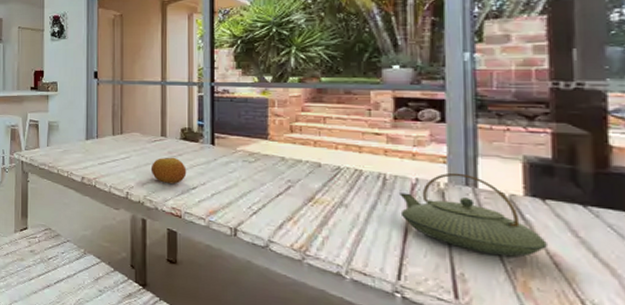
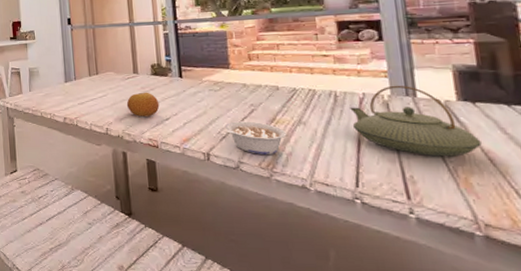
legume: none [255,197,325,236] -> present [224,121,287,154]

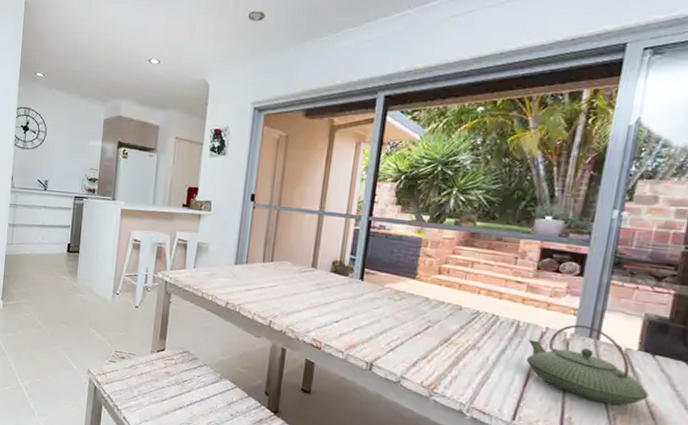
fruit: present [126,92,160,117] -> none [296,289,333,316]
legume: present [224,121,287,154] -> none [394,335,458,375]

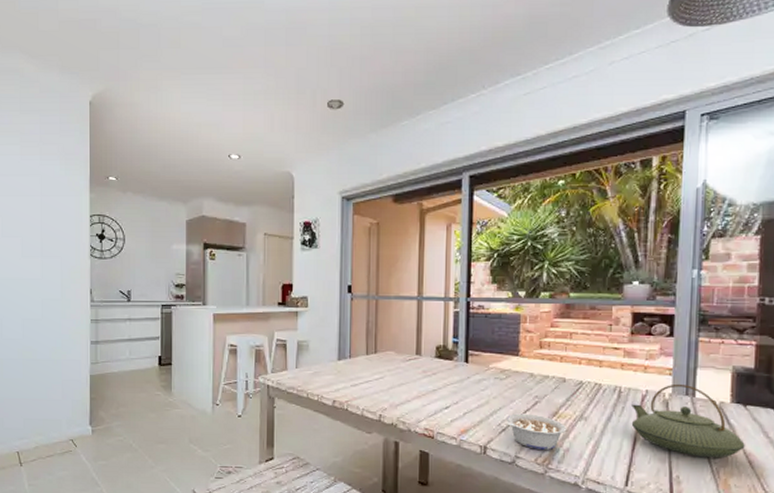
legume: none [394,335,458,375] -> present [504,413,567,450]

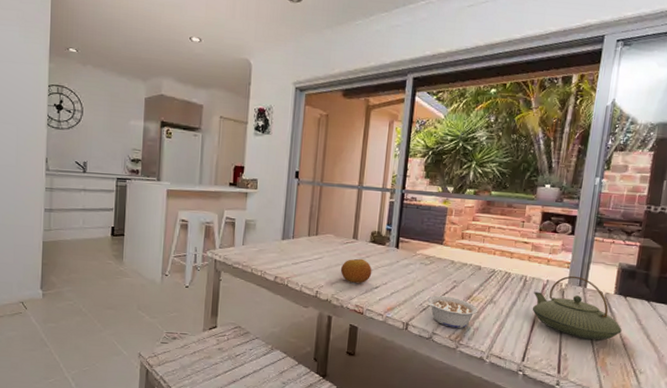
fruit: none [404,376,440,404] -> present [340,258,372,283]

